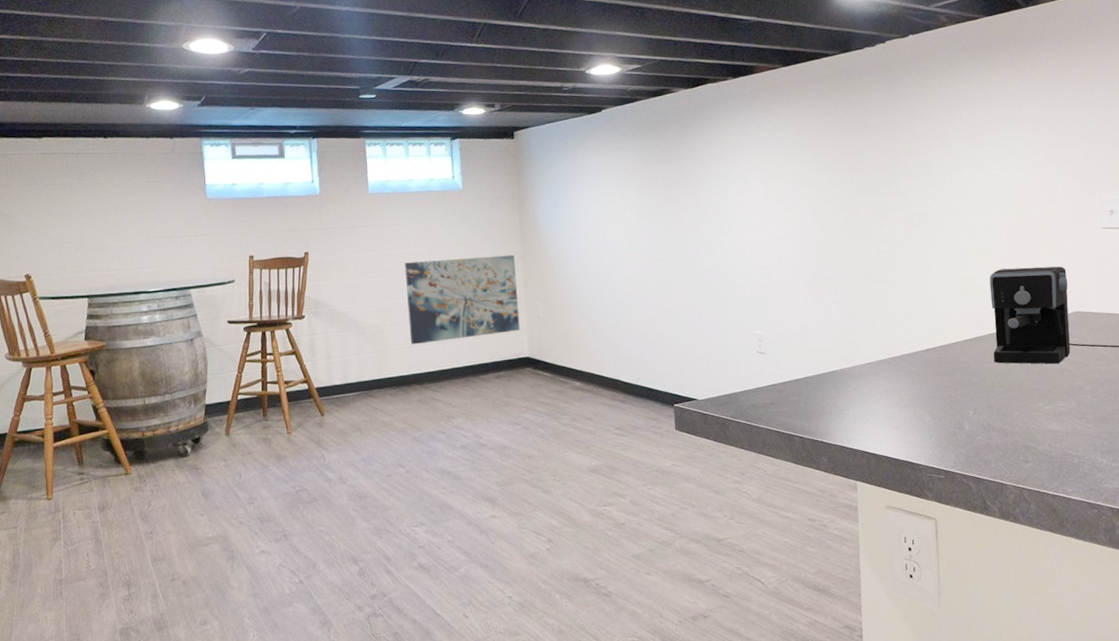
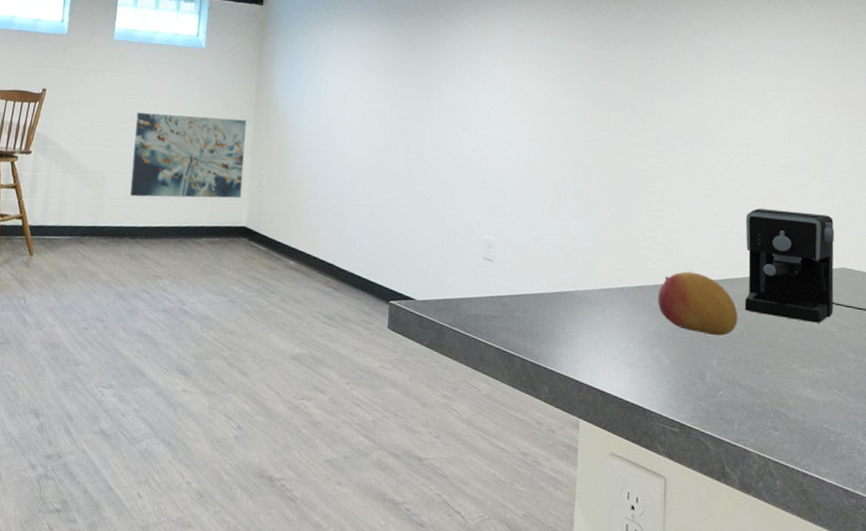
fruit: none [916,335,989,390] -> present [657,271,738,337]

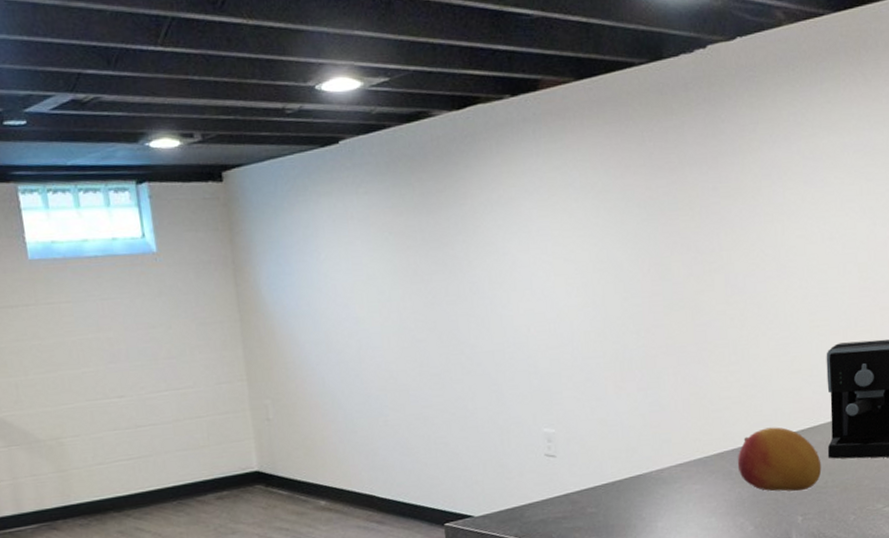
wall art: present [130,112,247,199] -> none [85,339,245,461]

